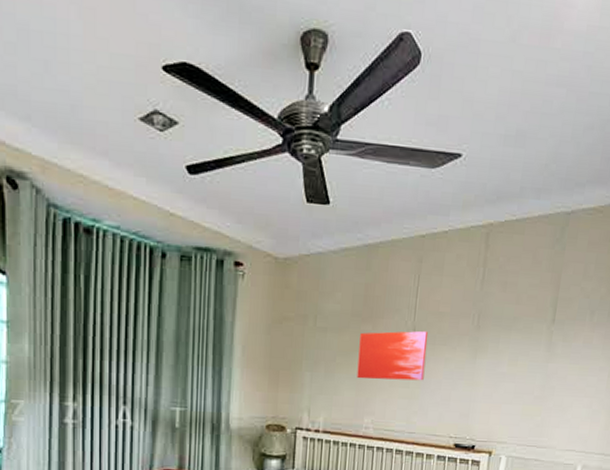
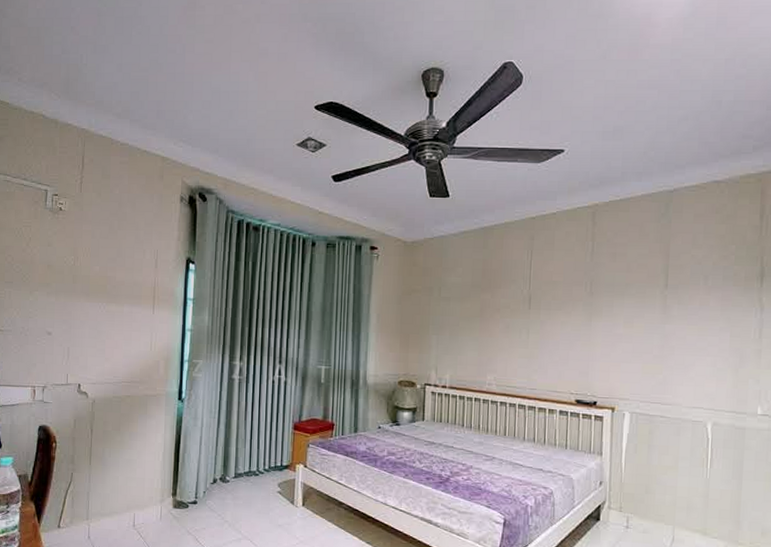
wall art: present [357,330,429,381] -> none [479,298,544,342]

